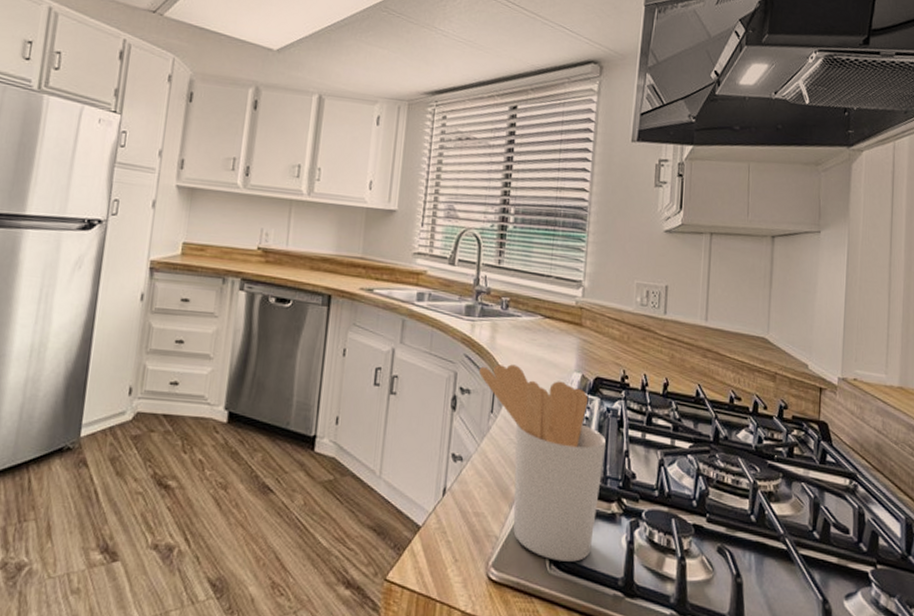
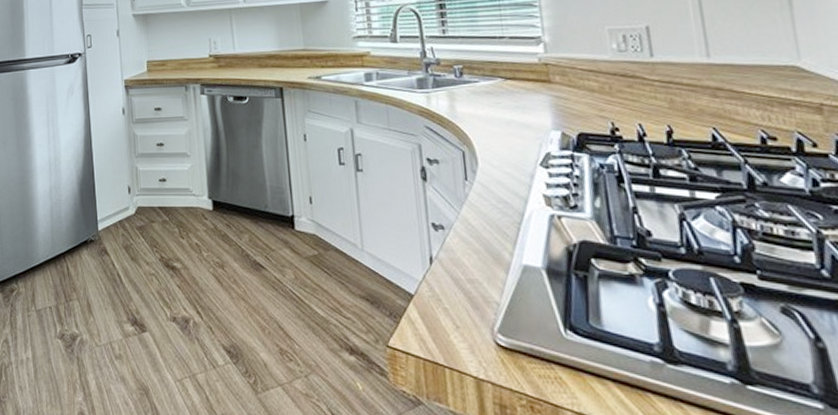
utensil holder: present [478,364,606,562] -> none [443,130,612,327]

